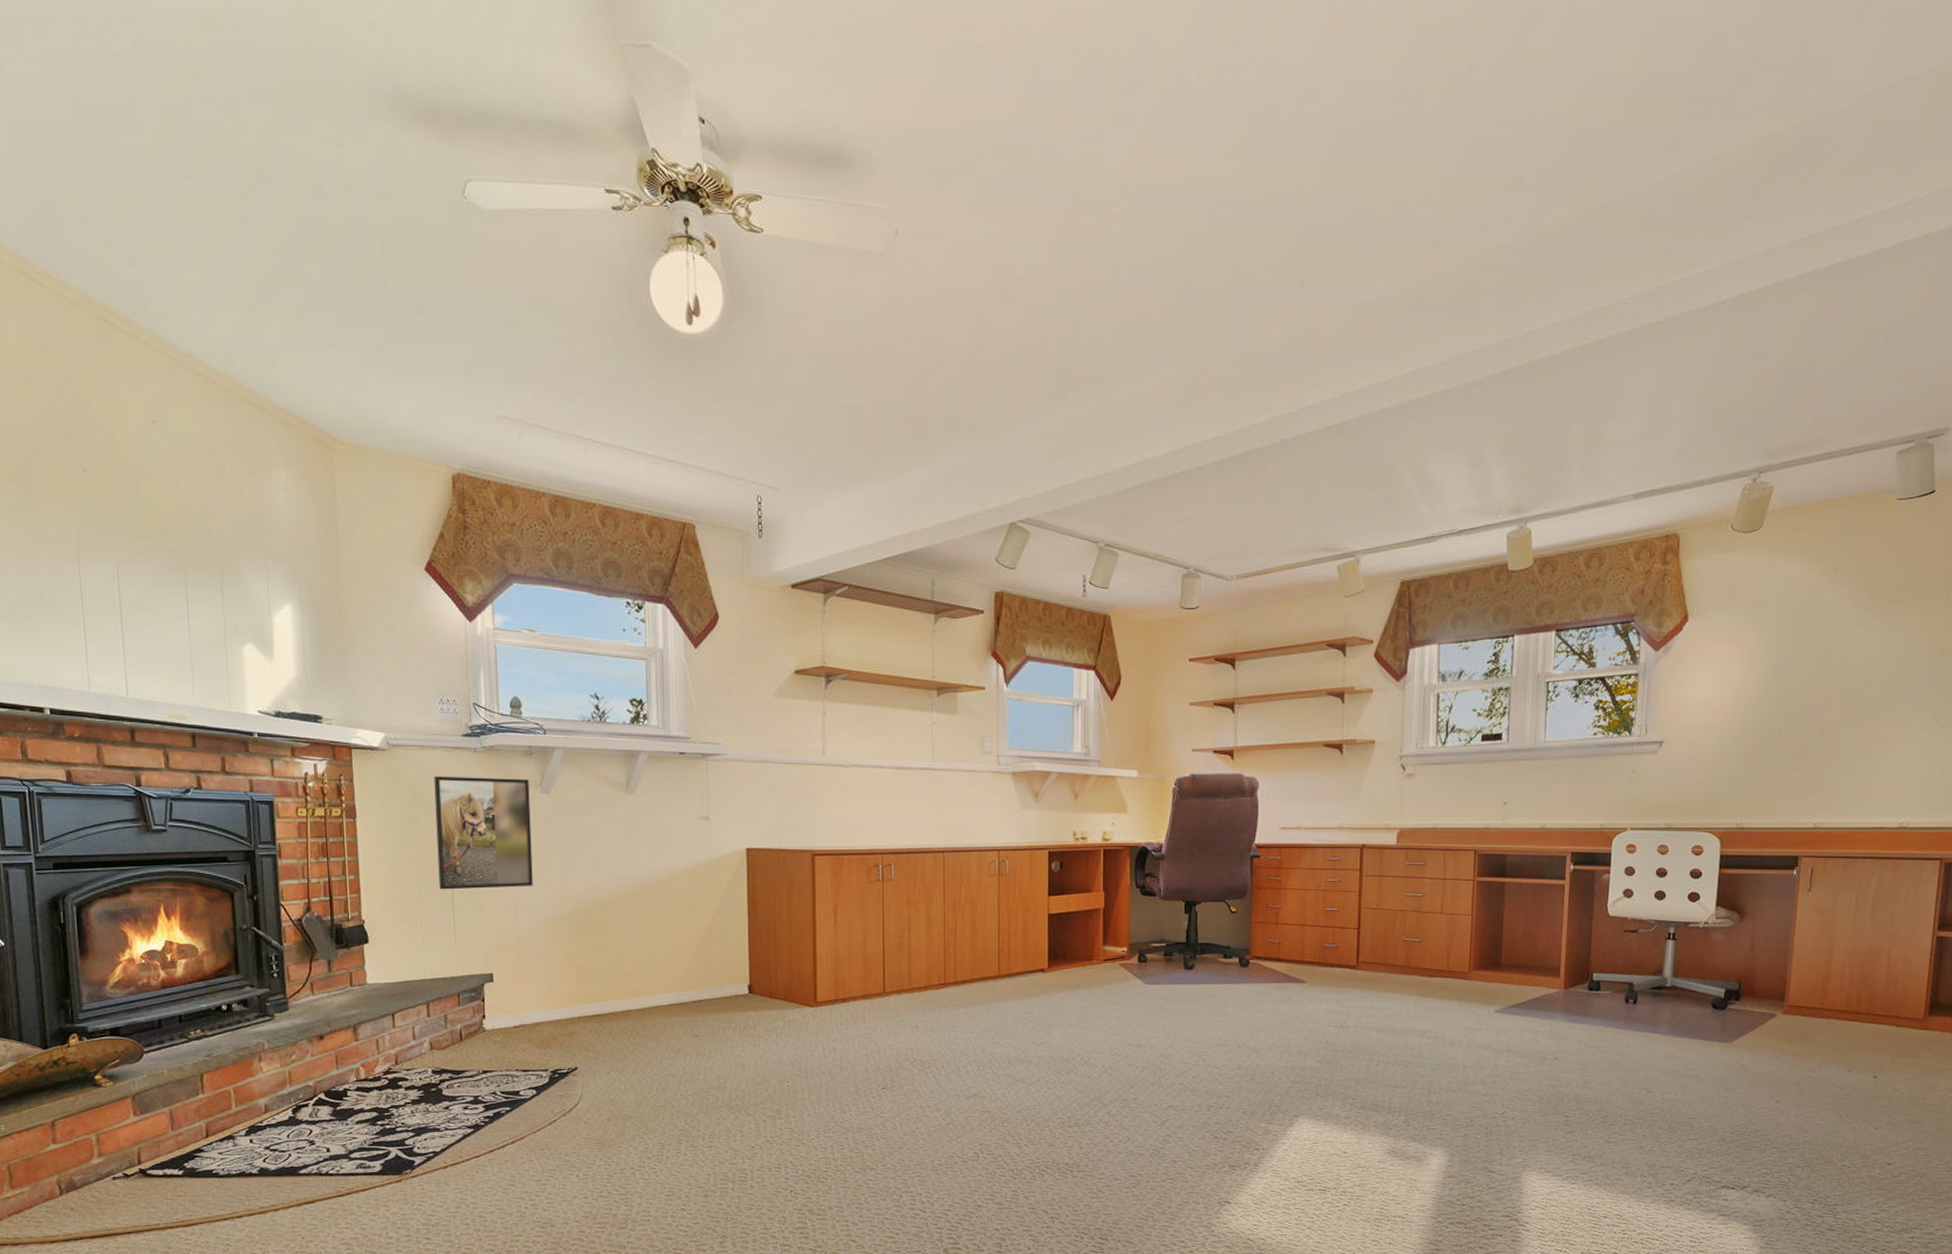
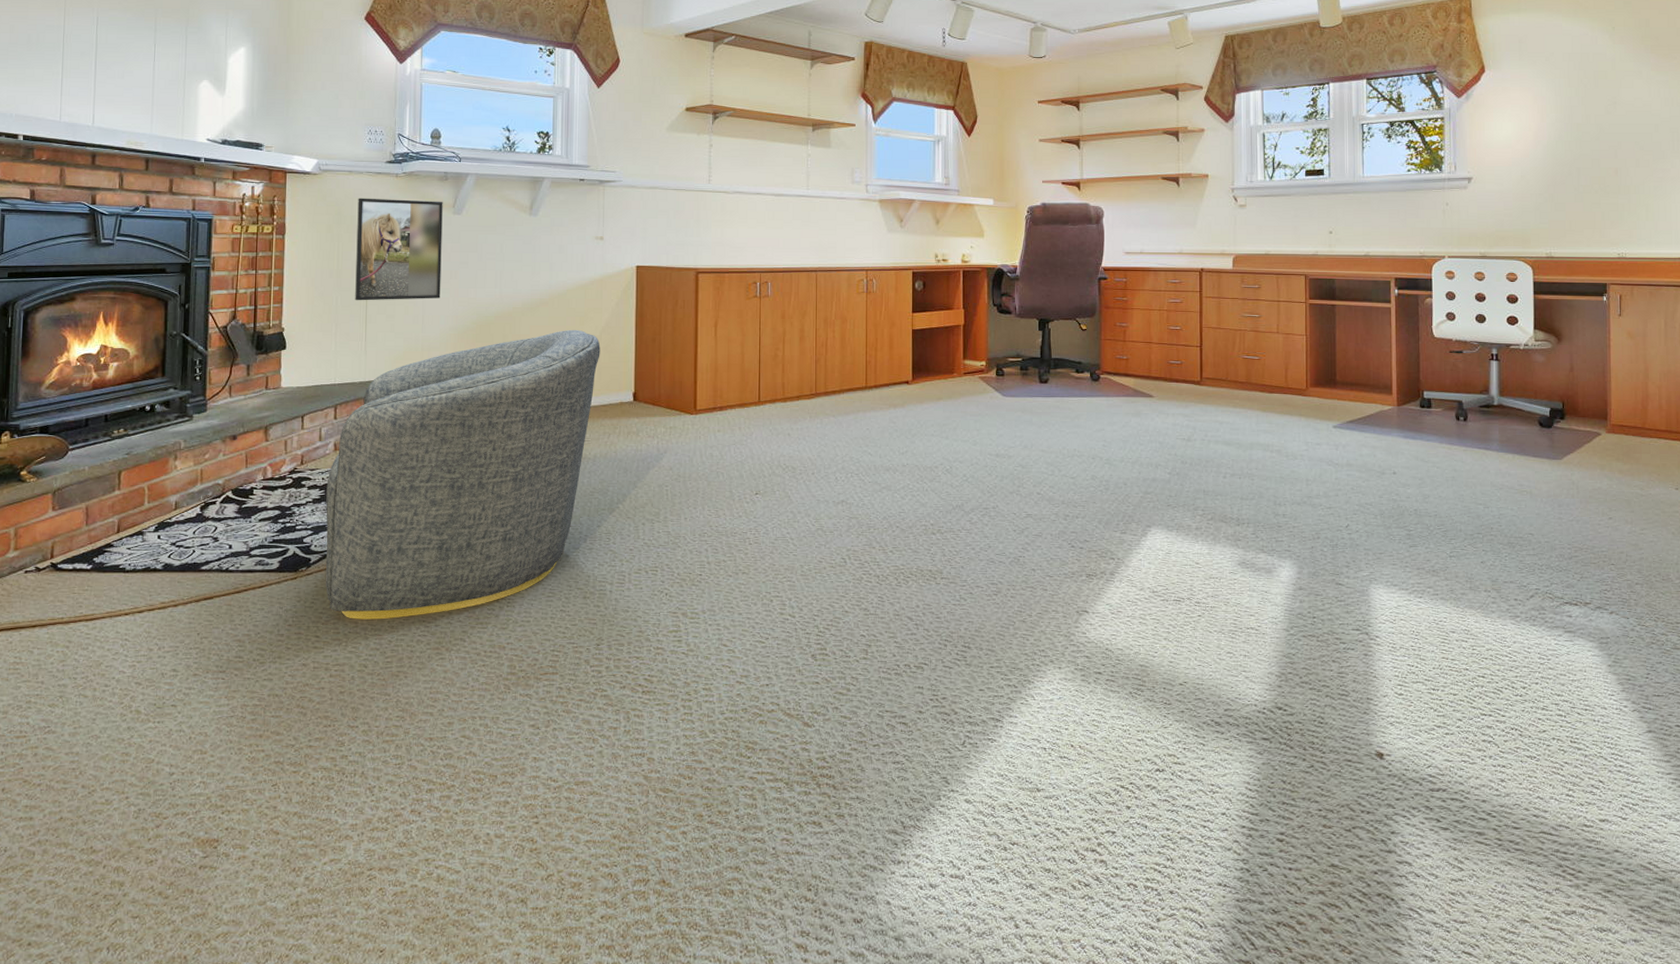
armchair: none [425,918,711,1221] -> present [325,329,601,620]

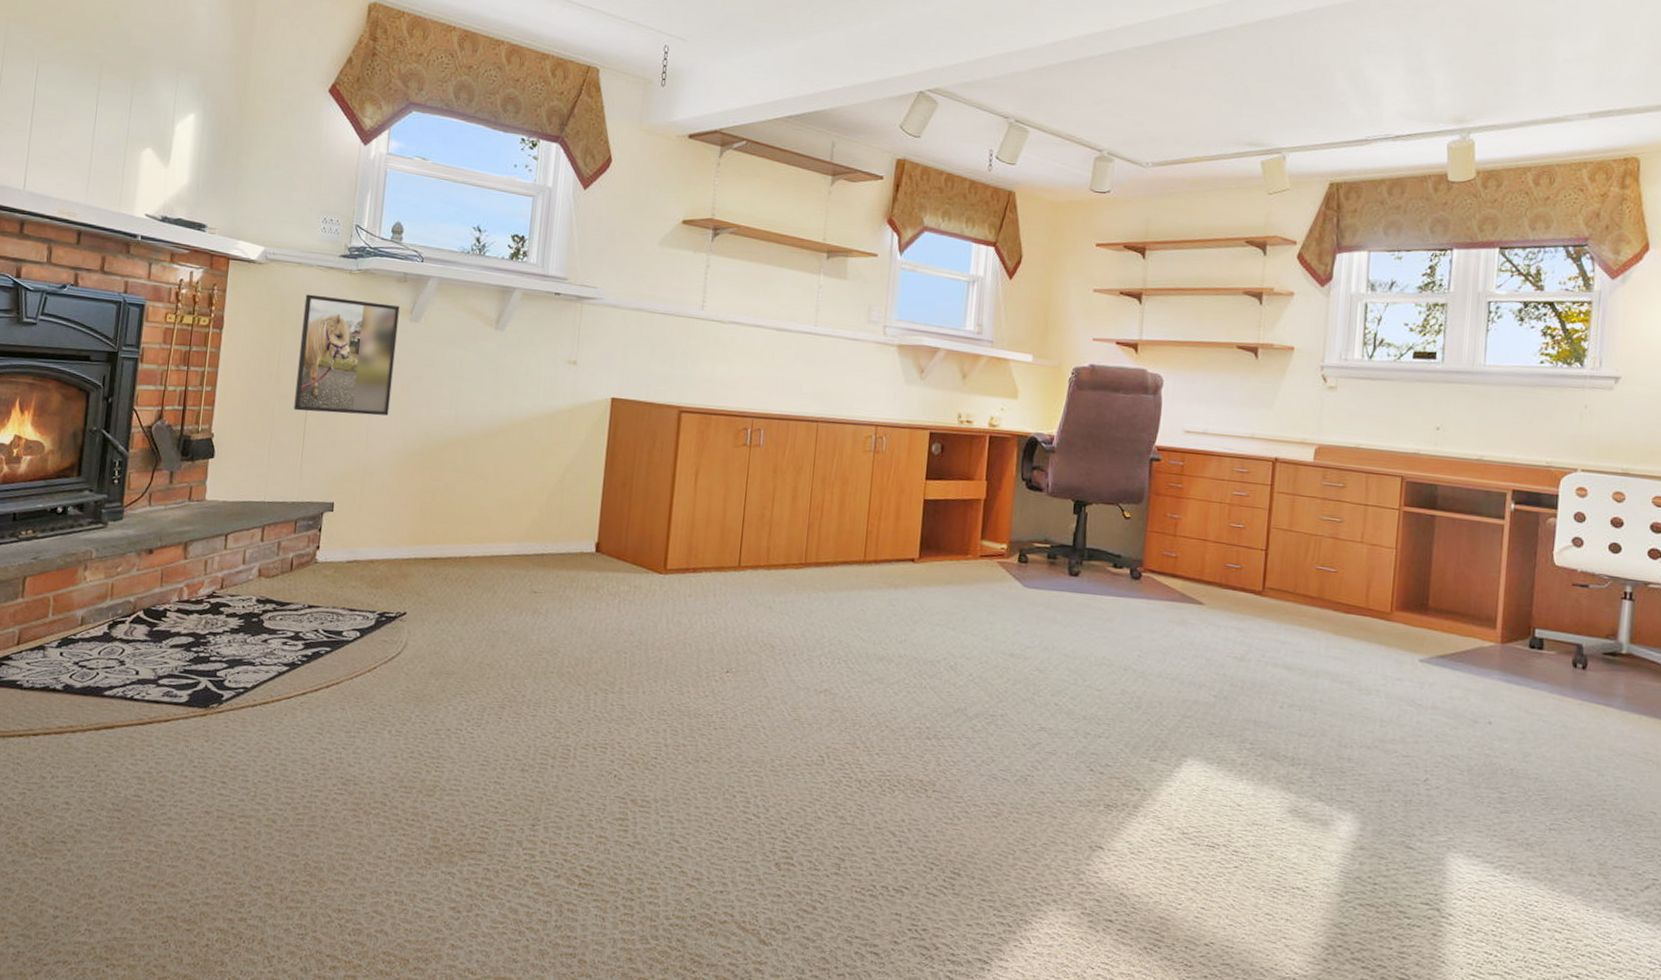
armchair: present [325,329,601,620] -> none [237,464,564,771]

